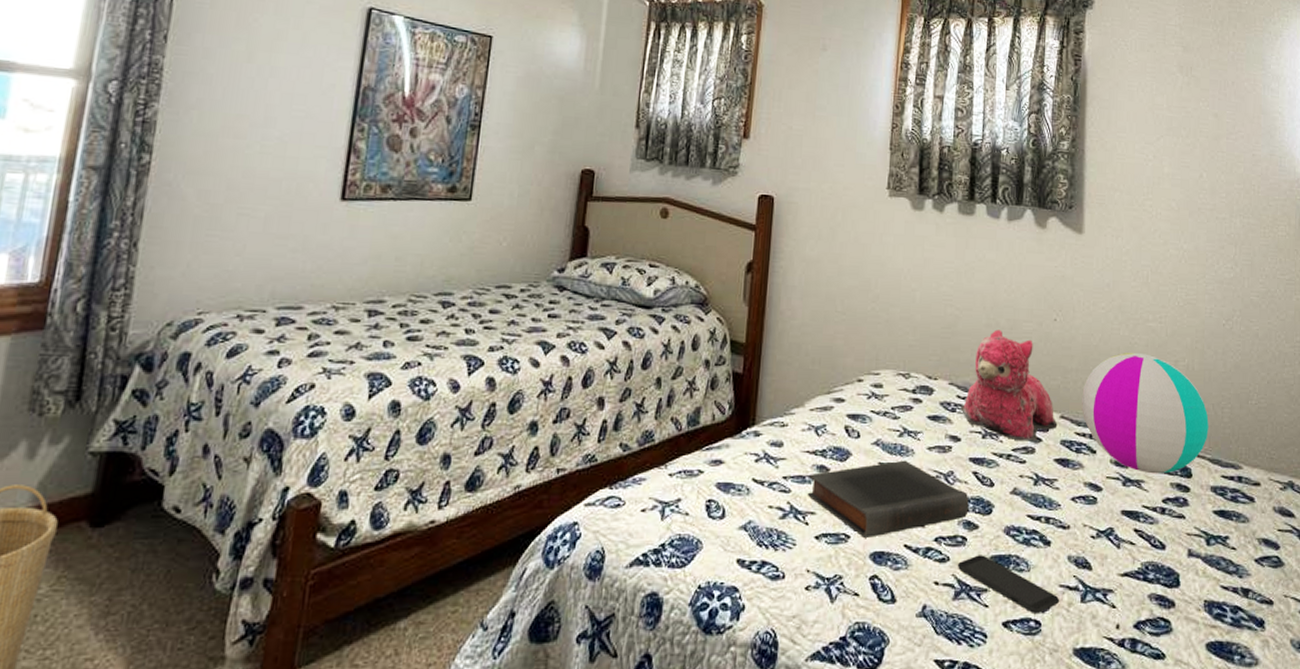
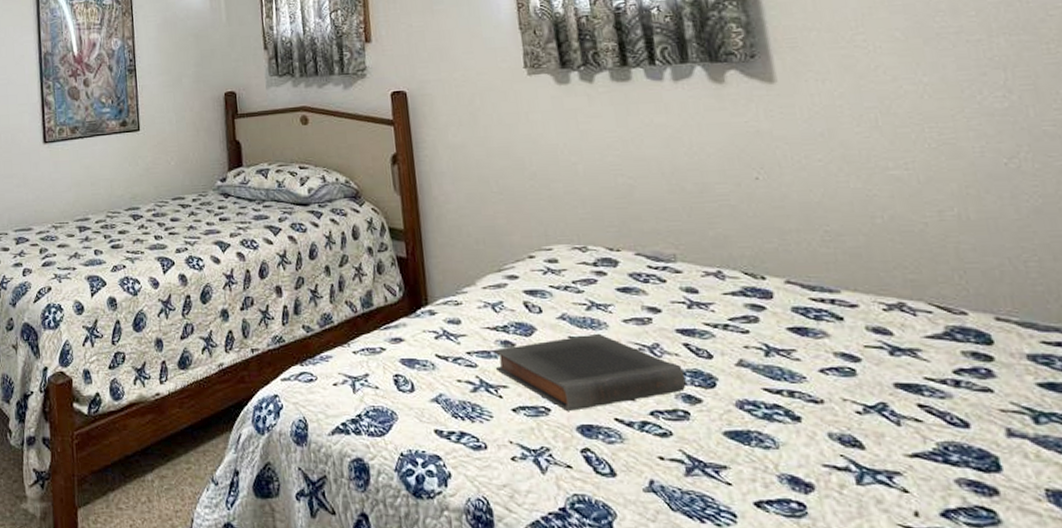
mobile phone: present [958,555,1060,613] -> none [684,430,827,494]
stuffed animal: present [960,329,1058,441] -> none [654,195,784,310]
beach ball: present [1081,353,1209,474] -> none [809,206,1009,342]

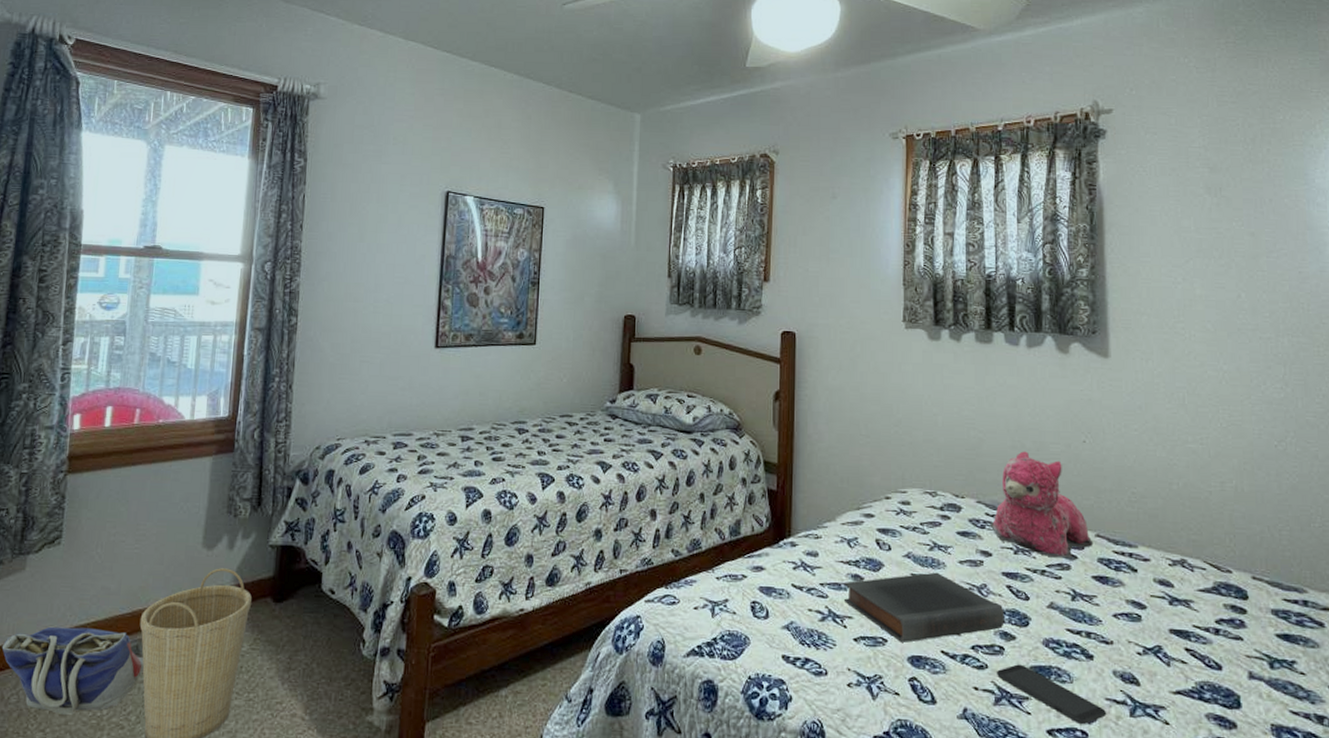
stuffed animal: none [654,195,784,310] -> present [990,451,1093,558]
mobile phone: none [684,430,827,494] -> present [997,664,1107,724]

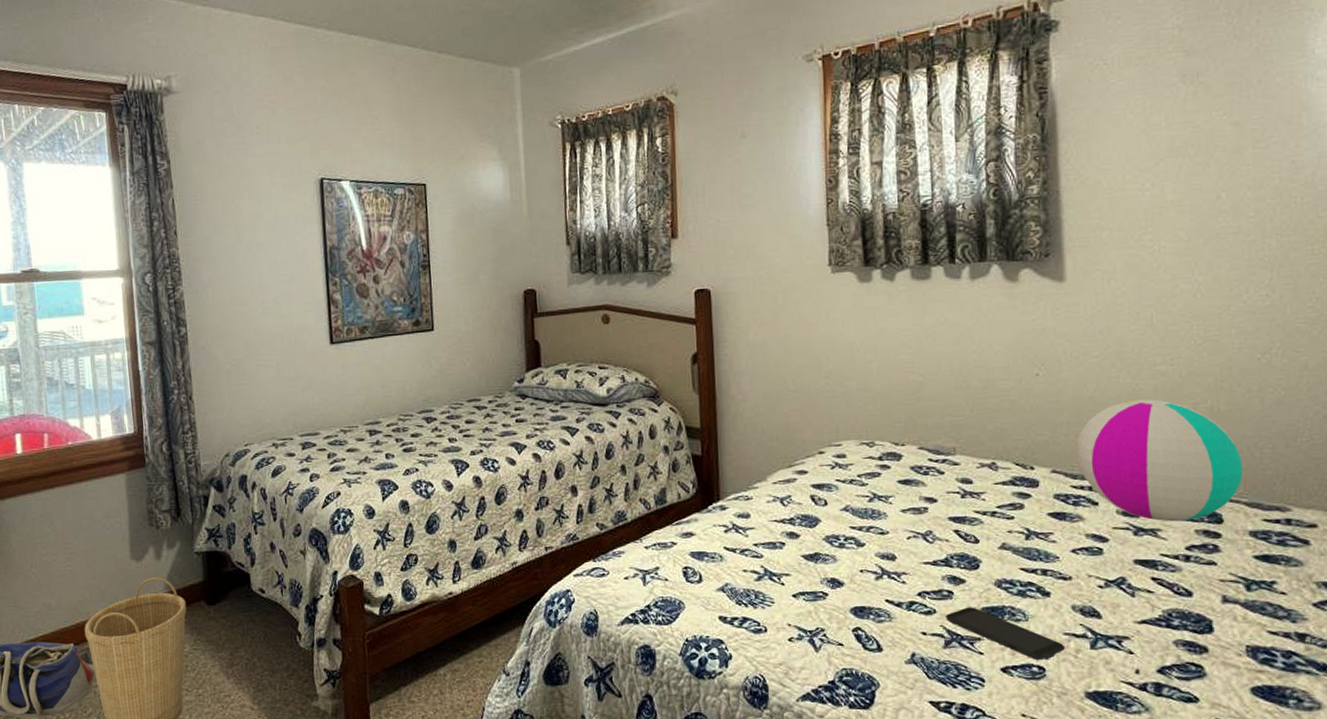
book: present [843,572,1005,642] -> none [779,523,953,595]
stuffed animal: present [990,451,1093,558] -> none [934,391,1049,498]
beach ball: none [1117,474,1265,595] -> present [1075,399,1243,522]

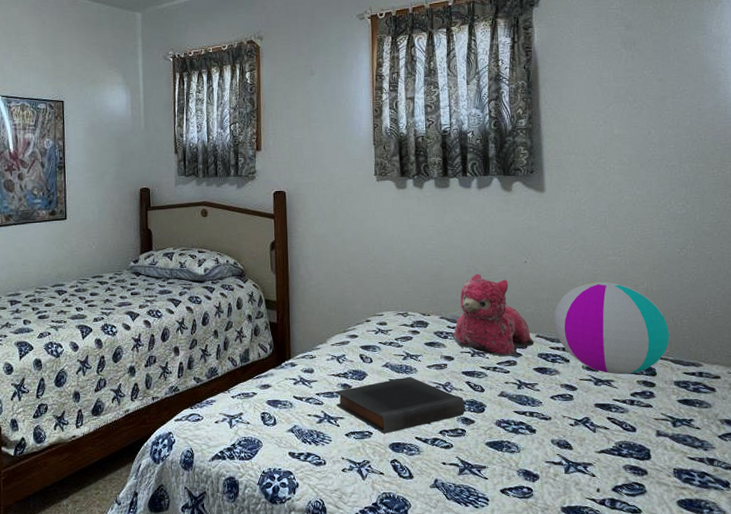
book: none [779,523,953,595] -> present [336,376,465,433]
stuffed animal: none [934,391,1049,498] -> present [451,274,534,357]
mobile phone: present [946,607,1066,660] -> none [460,442,547,483]

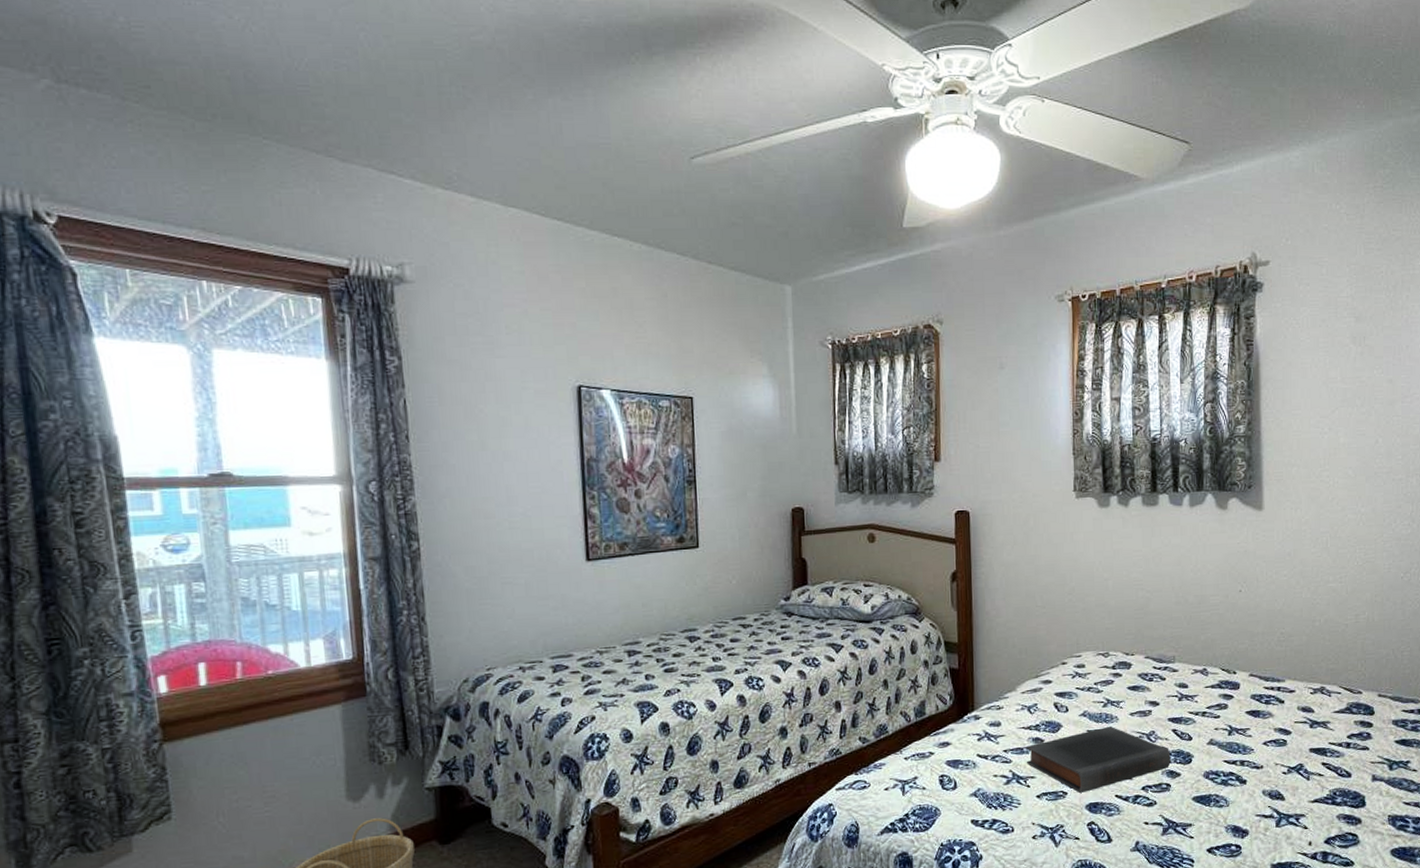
stuffed animal: present [451,274,534,357] -> none [1157,605,1247,700]
beach ball: present [553,282,669,375] -> none [1268,611,1389,715]

